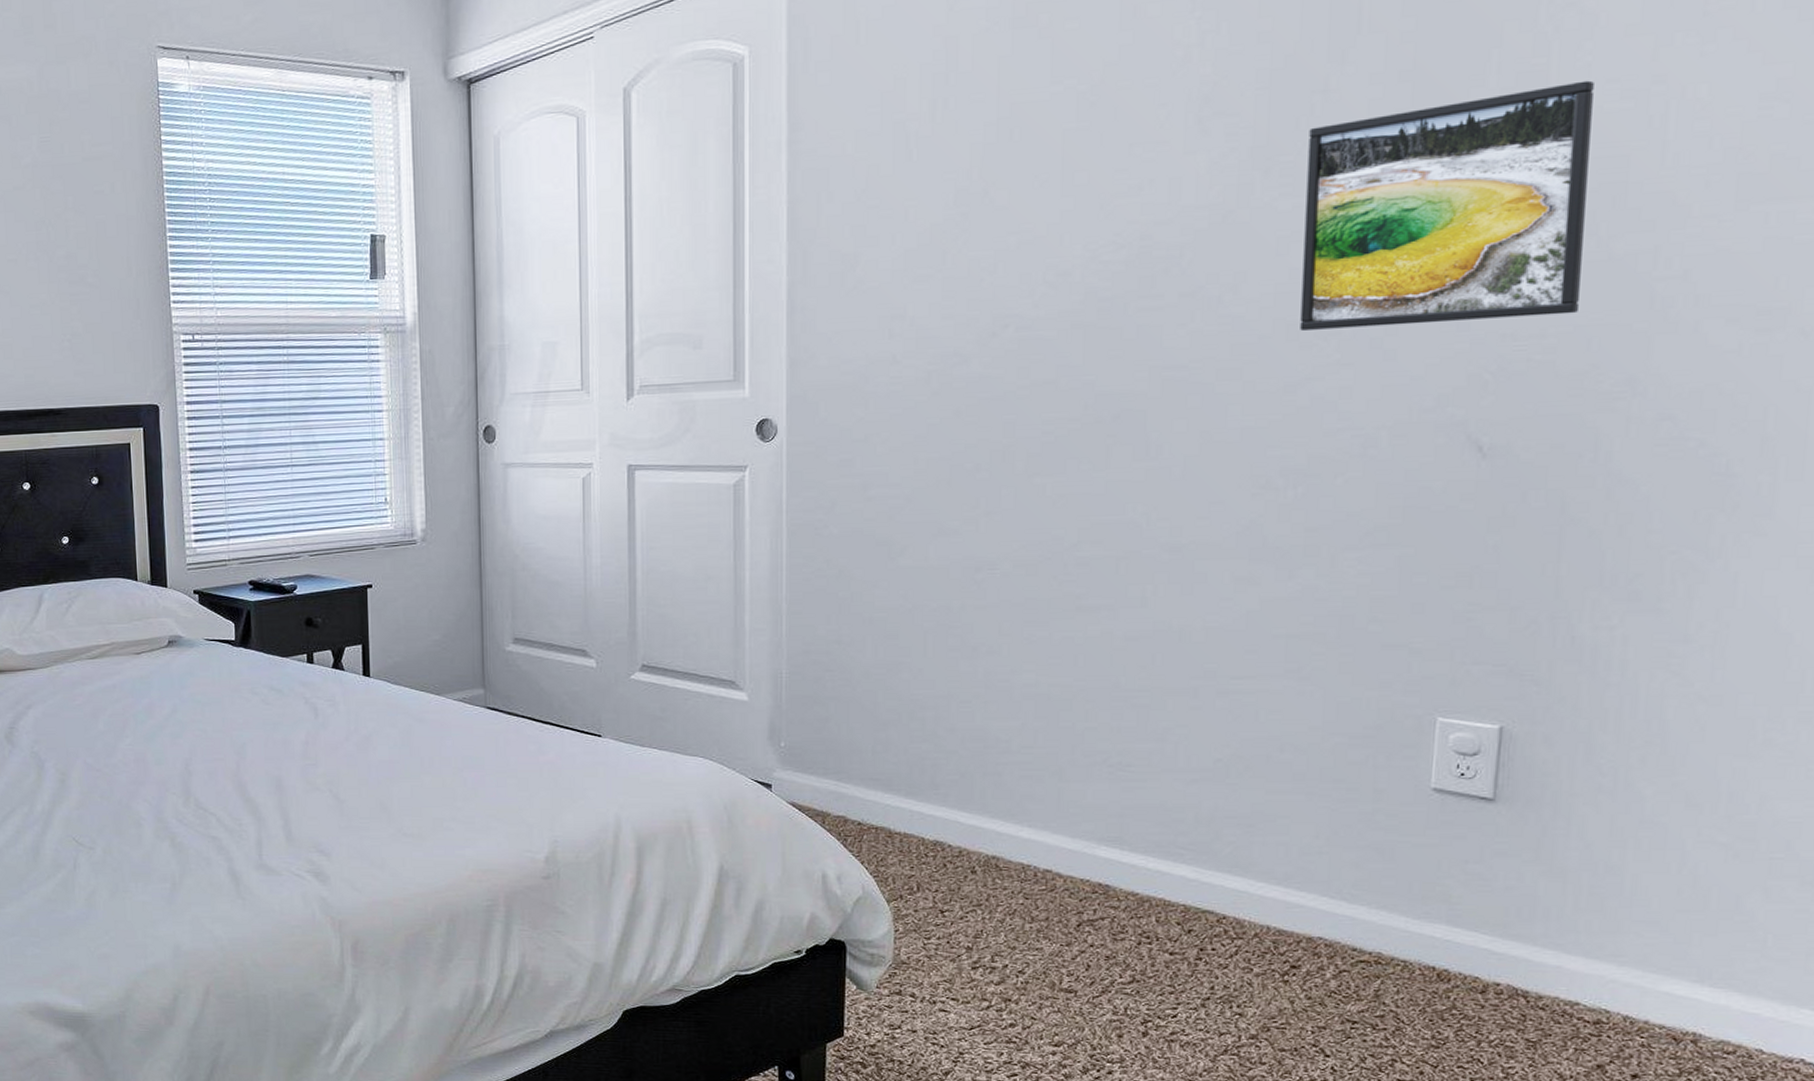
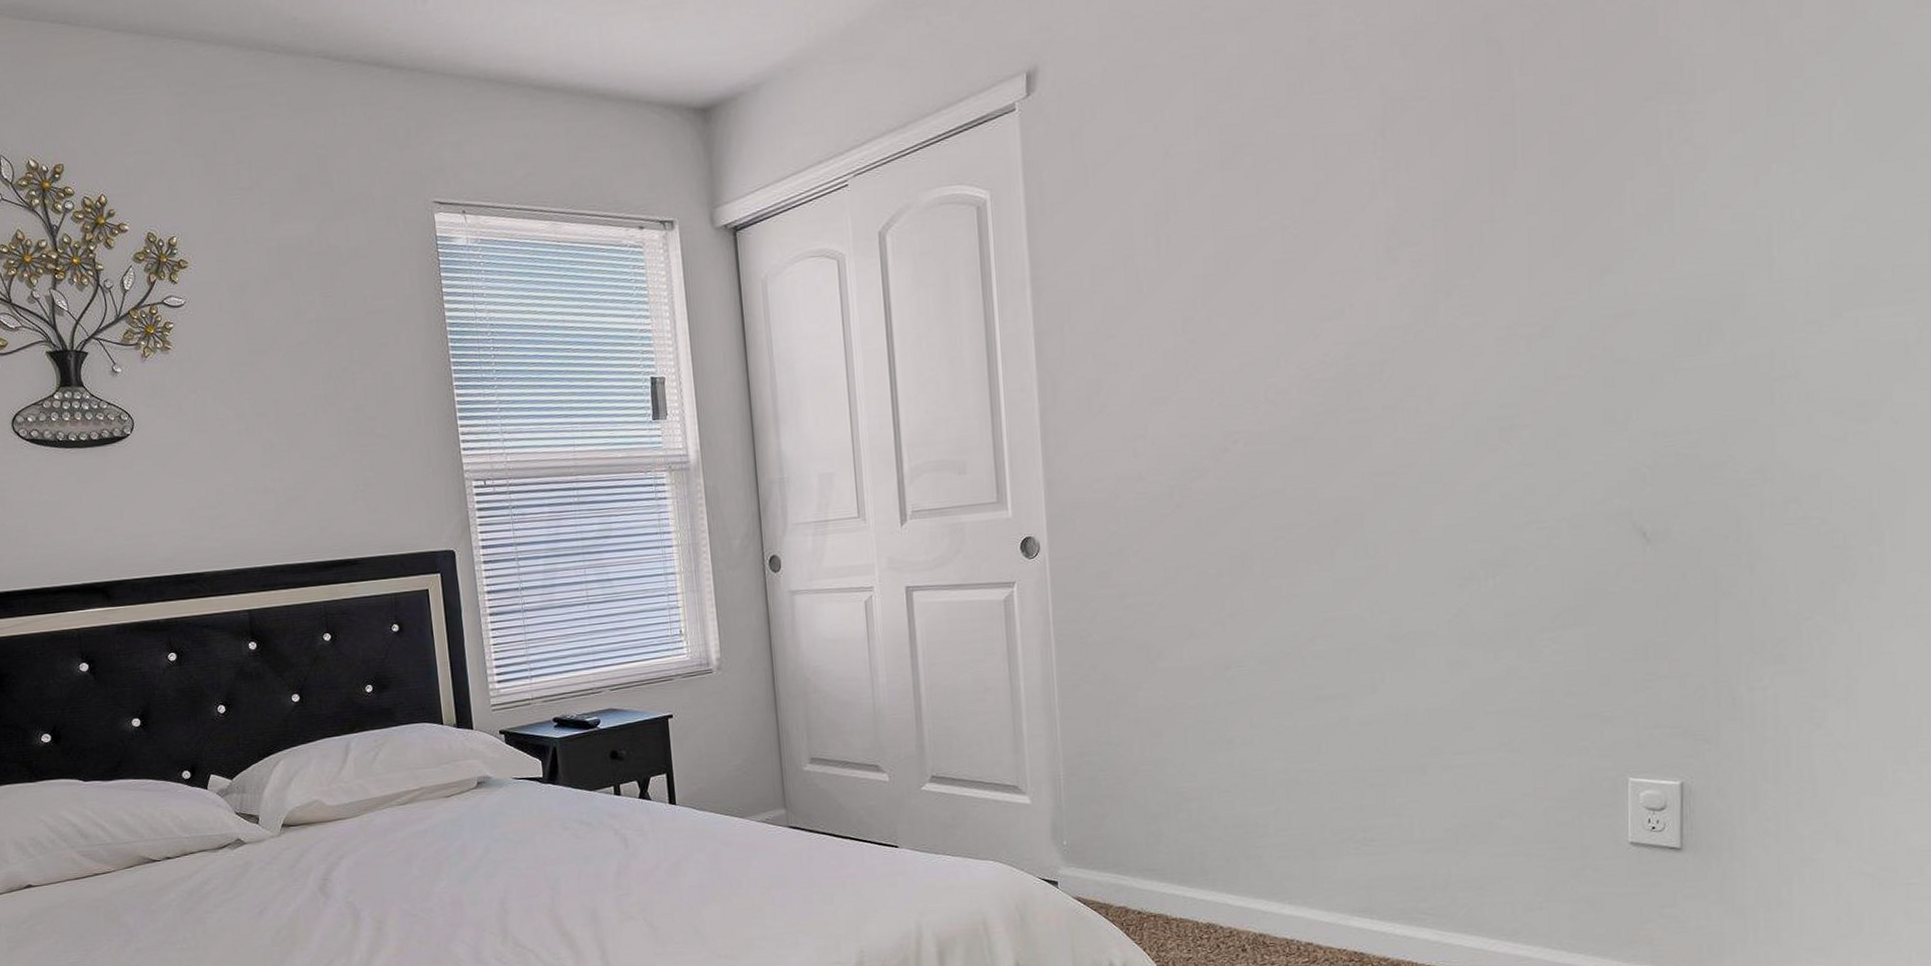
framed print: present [1300,80,1594,331] -> none [1481,206,1714,436]

